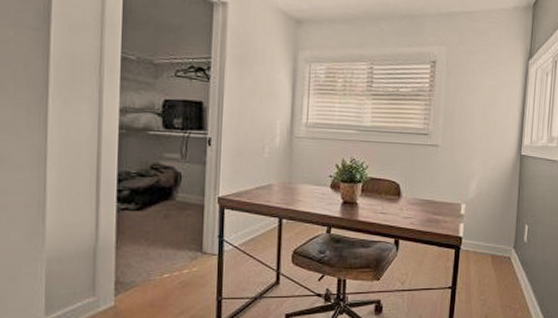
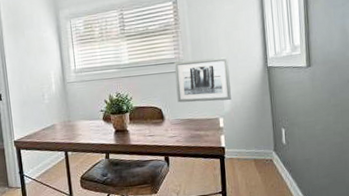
wall art: none [419,133,482,186] -> present [174,57,231,103]

